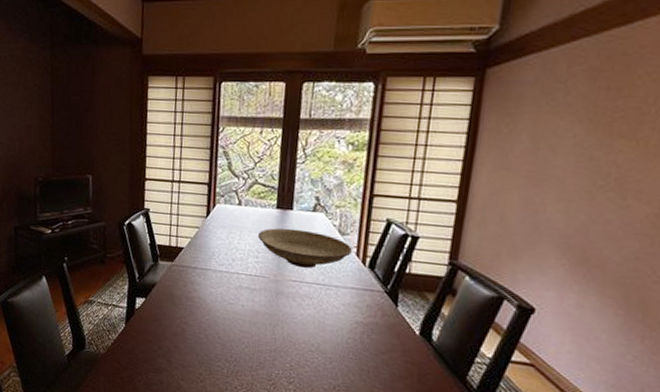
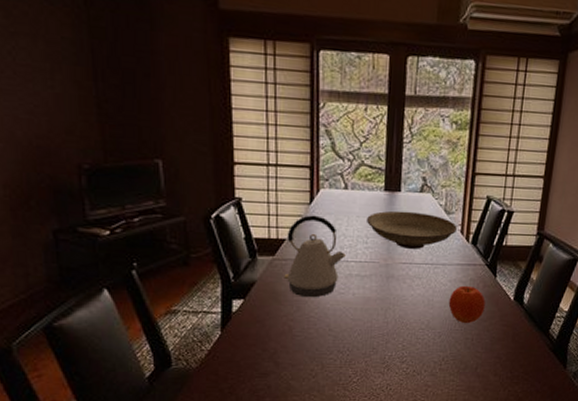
kettle: none [180,227,237,305] -> present [284,215,346,298]
fruit: none [341,311,385,354] -> present [448,285,486,324]

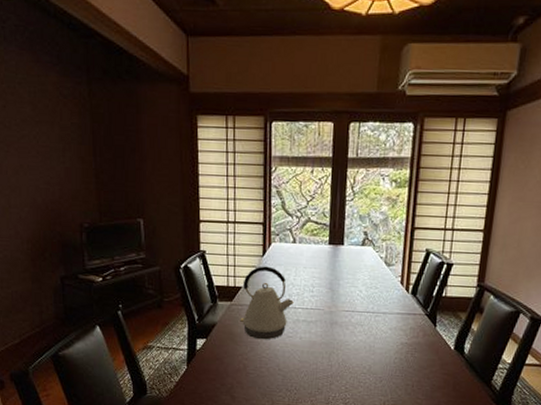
decorative bowl: present [366,210,457,249] -> none [312,262,397,298]
fruit: present [448,285,486,324] -> none [389,333,426,371]

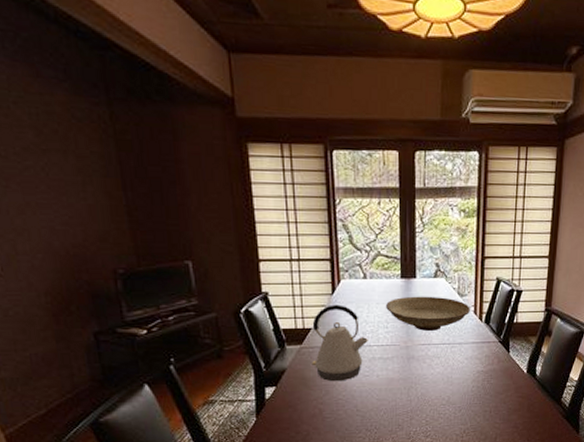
decorative bowl: none [312,262,397,298] -> present [385,296,470,331]

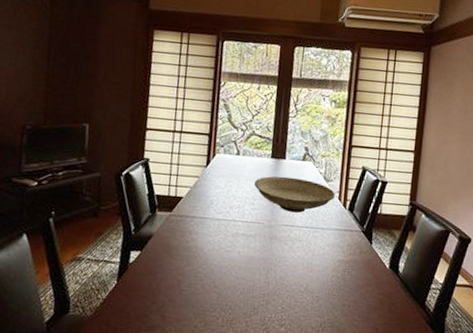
kettle: present [312,304,368,382] -> none [178,176,234,254]

